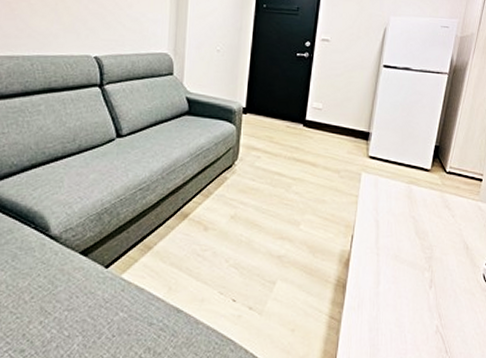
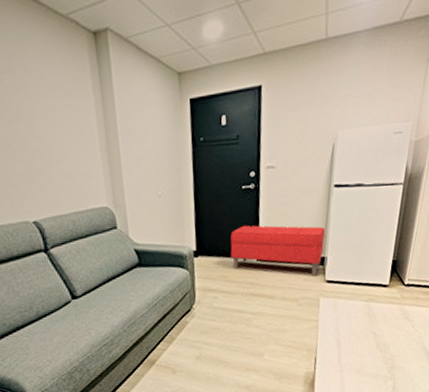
bench: none [278,90,372,151] -> present [230,225,326,277]

